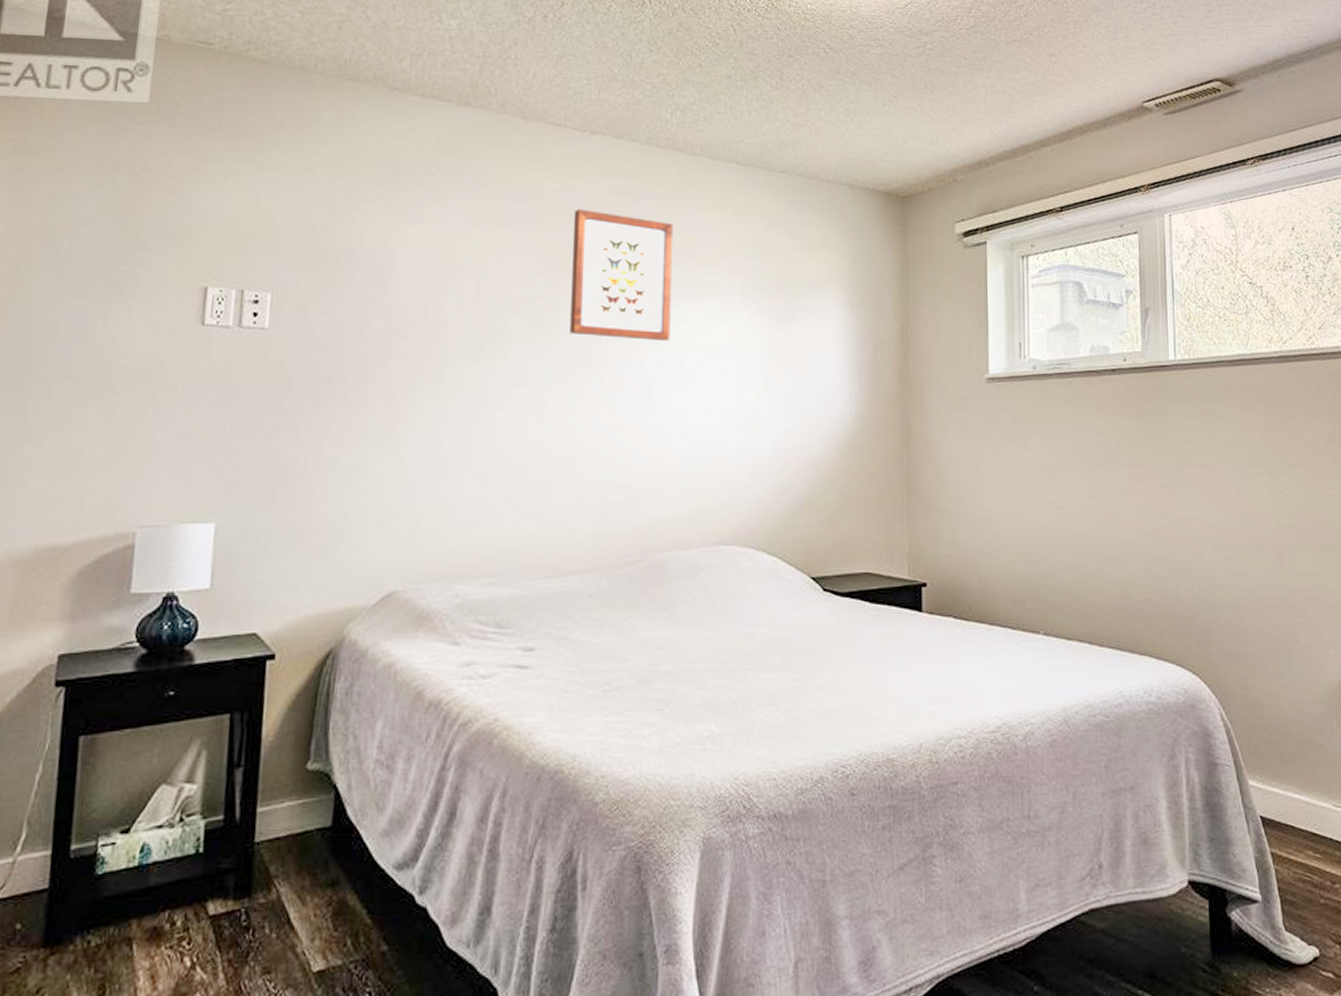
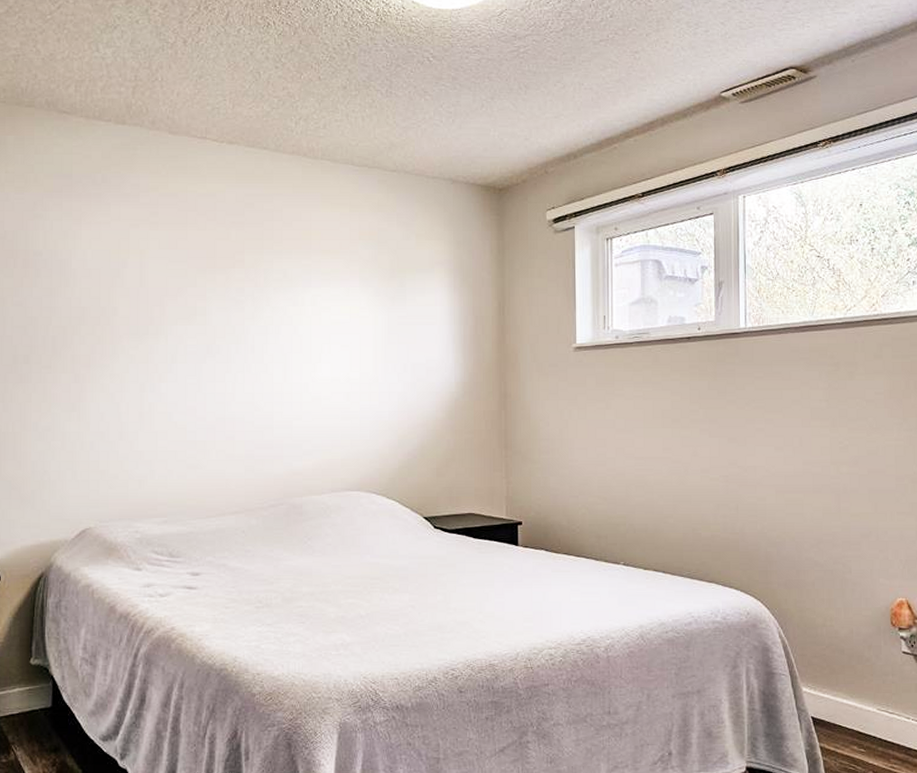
wall art: present [569,208,674,342] -> none [216,209,301,322]

